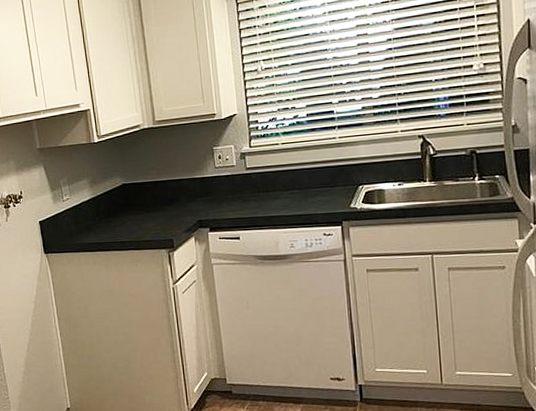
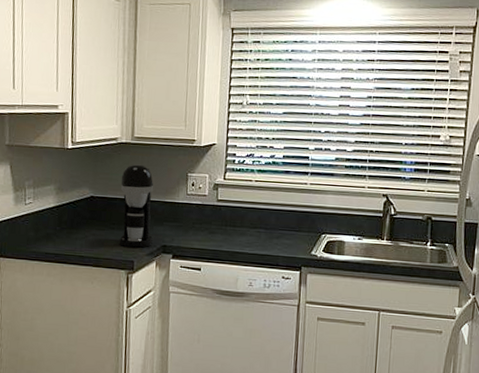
coffee maker: none [148,146,188,227] -> present [118,164,154,248]

